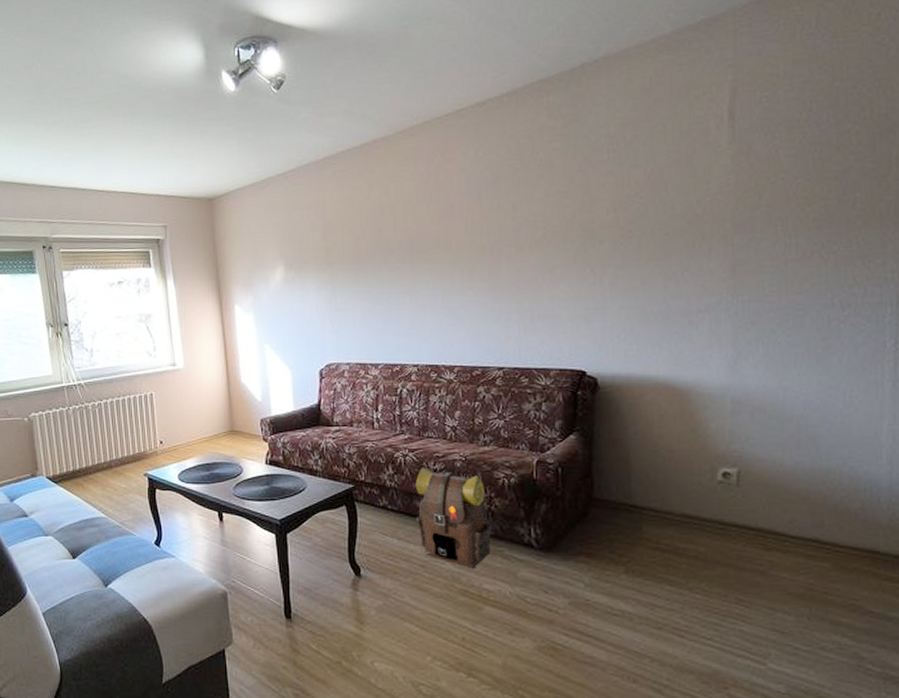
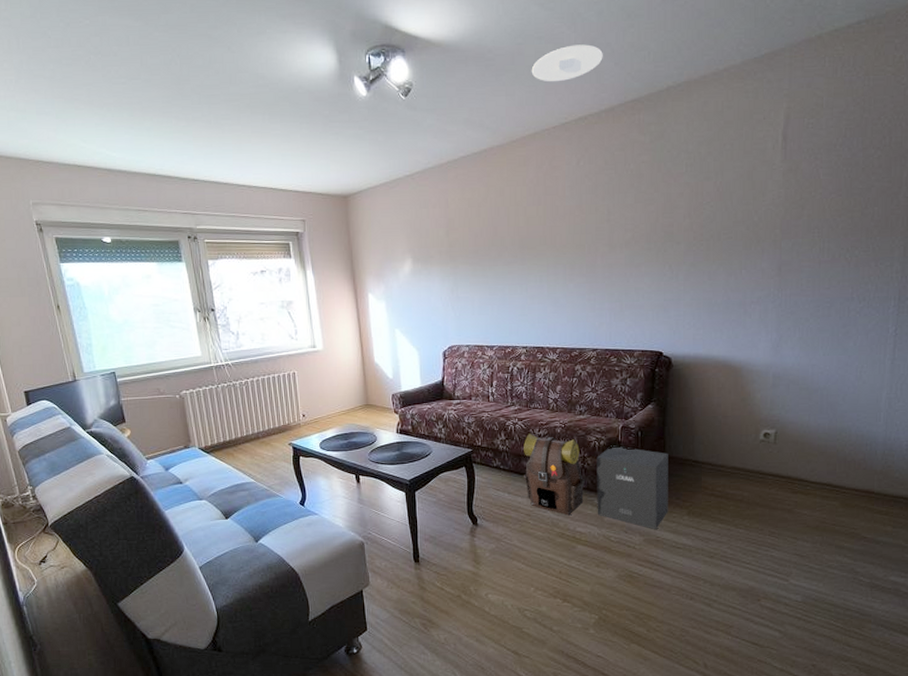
recessed light: none [419,22,503,66] -> present [531,44,603,82]
speaker: none [506,484,600,590] -> present [597,445,668,529]

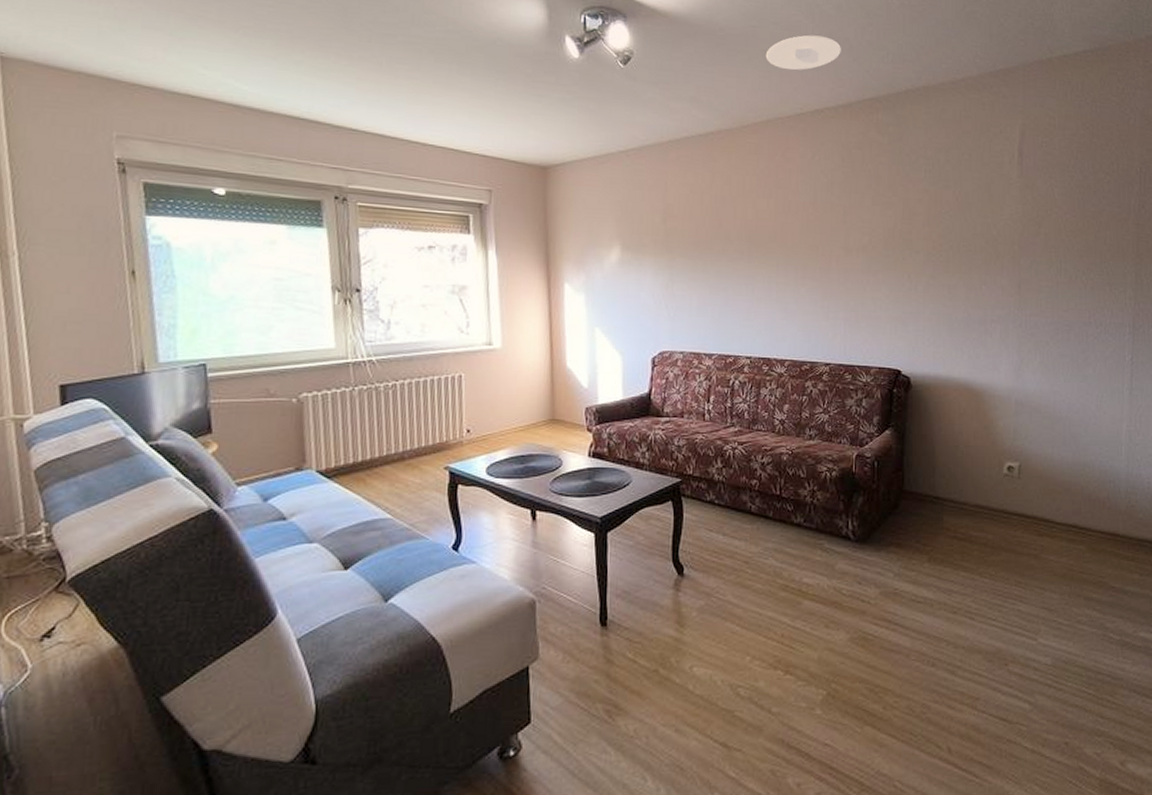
backpack: present [523,433,586,516] -> none [741,460,815,563]
speaker: present [597,445,668,529] -> none [827,477,907,579]

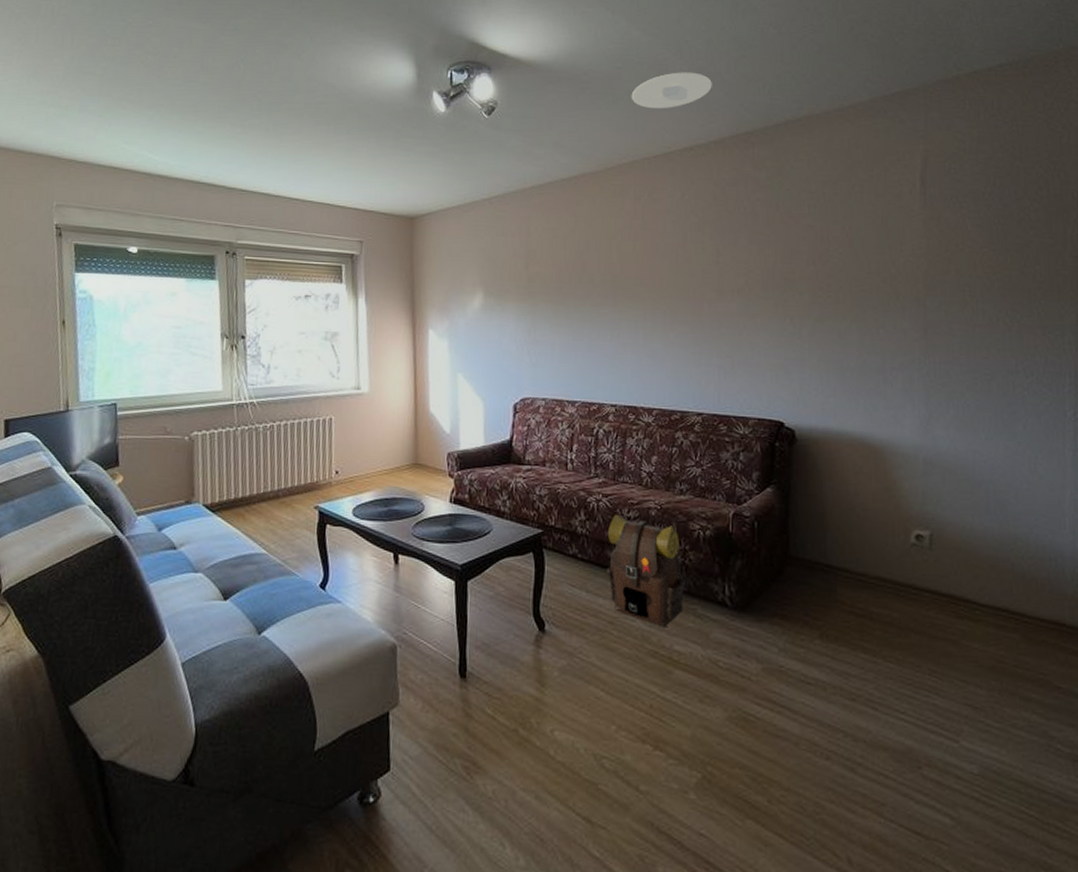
backpack: none [741,460,815,563] -> present [606,514,687,628]

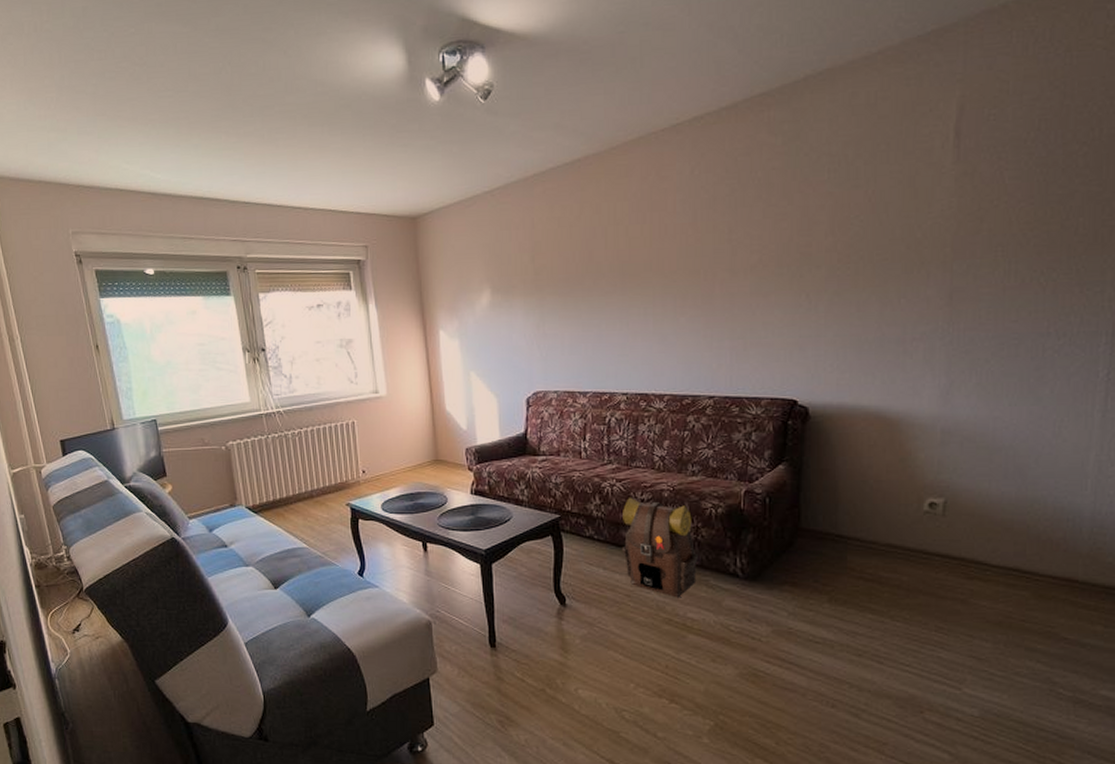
recessed light: present [631,72,712,109] -> none [635,29,724,76]

